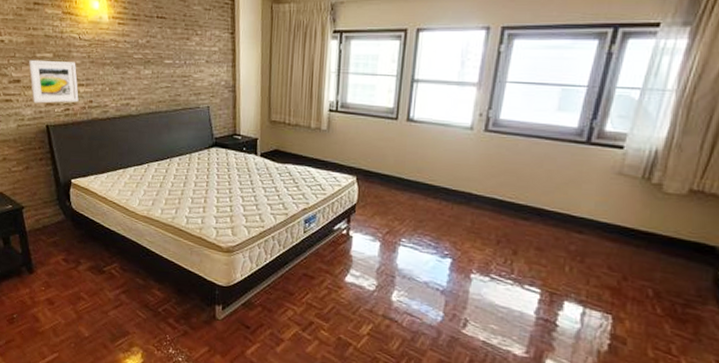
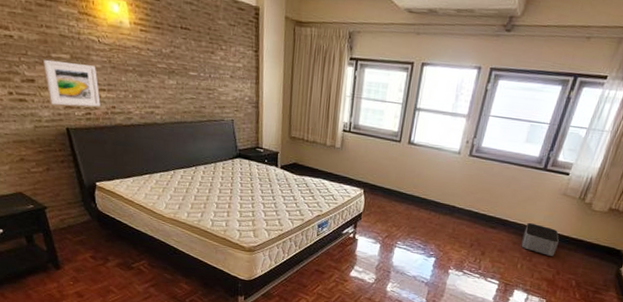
storage bin: none [567,212,620,256] -> present [521,223,559,256]

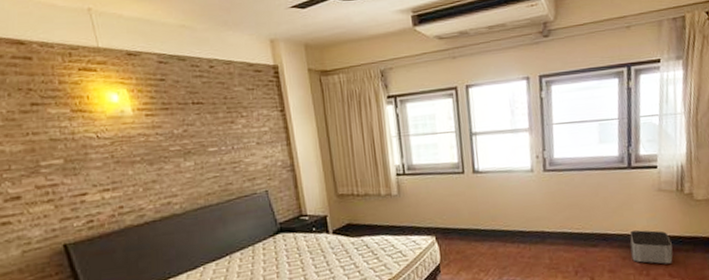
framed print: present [42,59,101,107] -> none [29,165,105,221]

